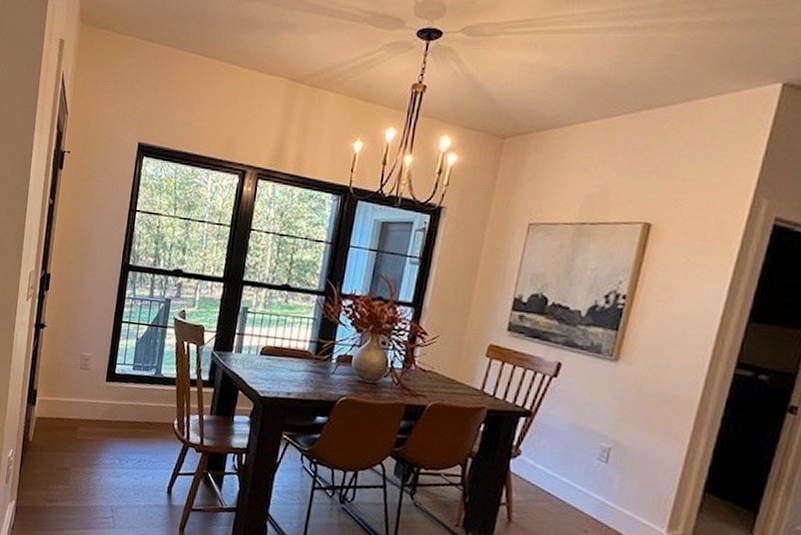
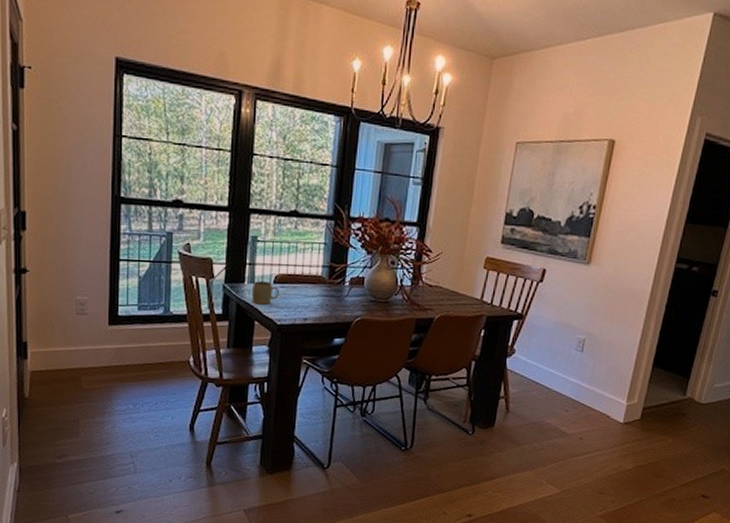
mug: none [238,350,265,375] -> present [252,281,279,305]

